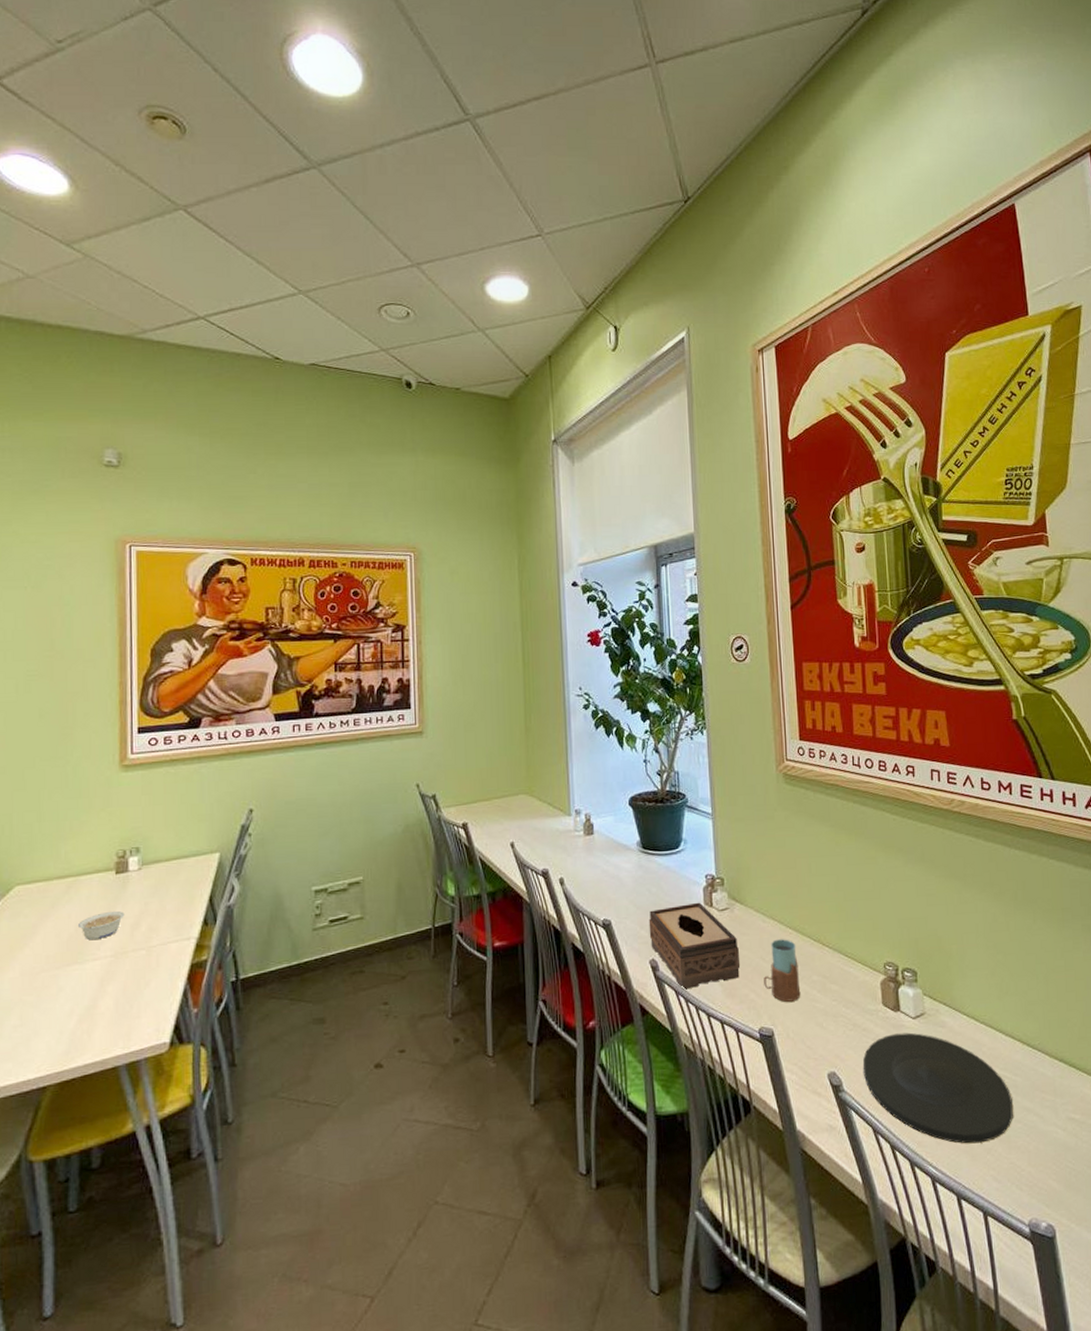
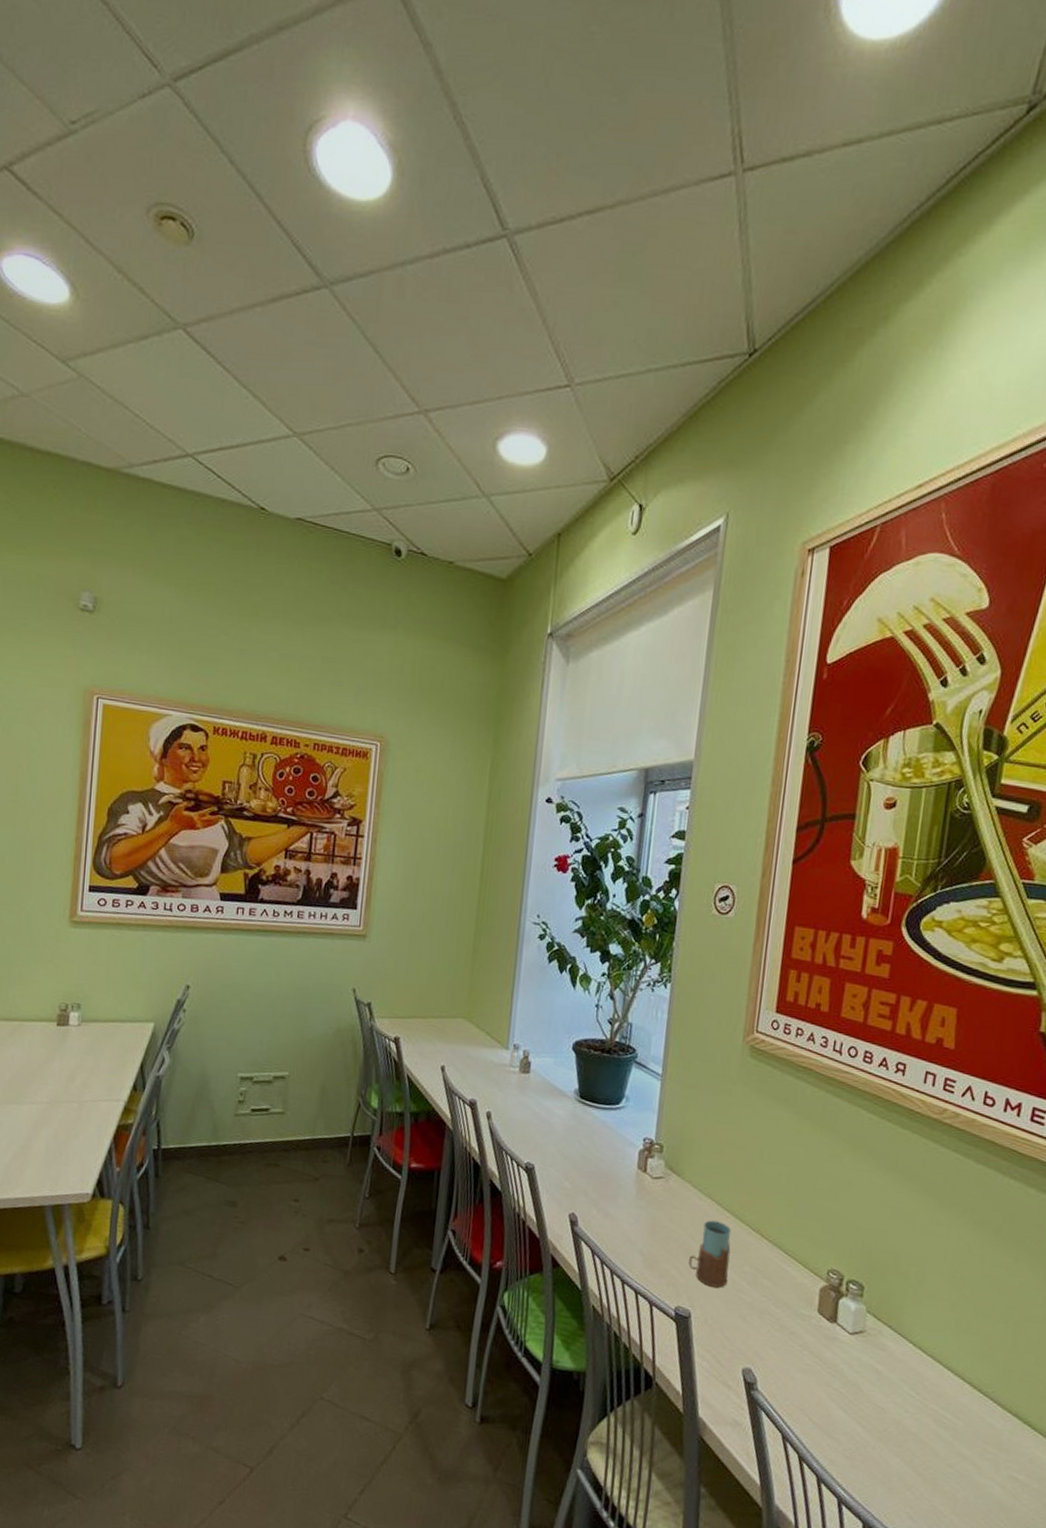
legume: present [77,910,125,941] -> none [19,1060,62,1085]
tissue box: present [648,902,741,990] -> none [572,1163,667,1252]
plate: present [862,1032,1013,1144] -> none [782,1344,948,1478]

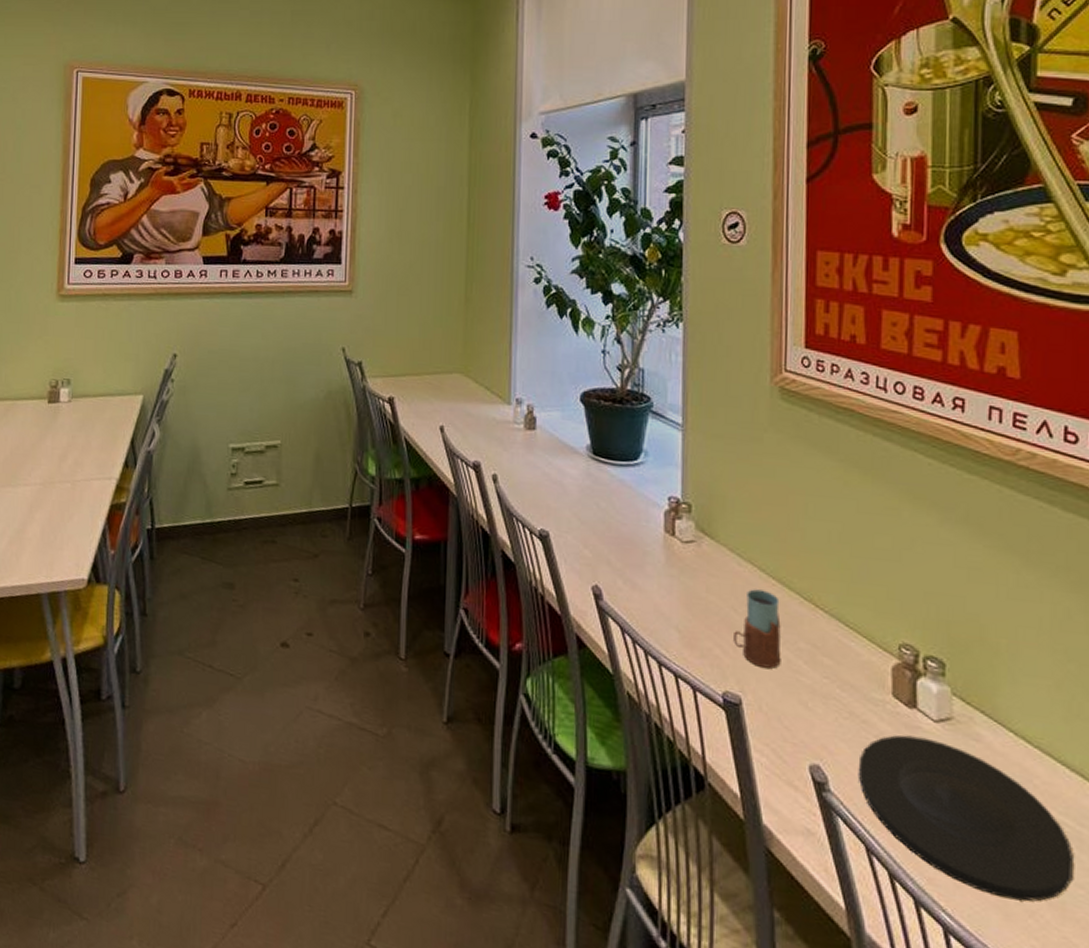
plate: none [782,1344,948,1478] -> present [858,735,1073,902]

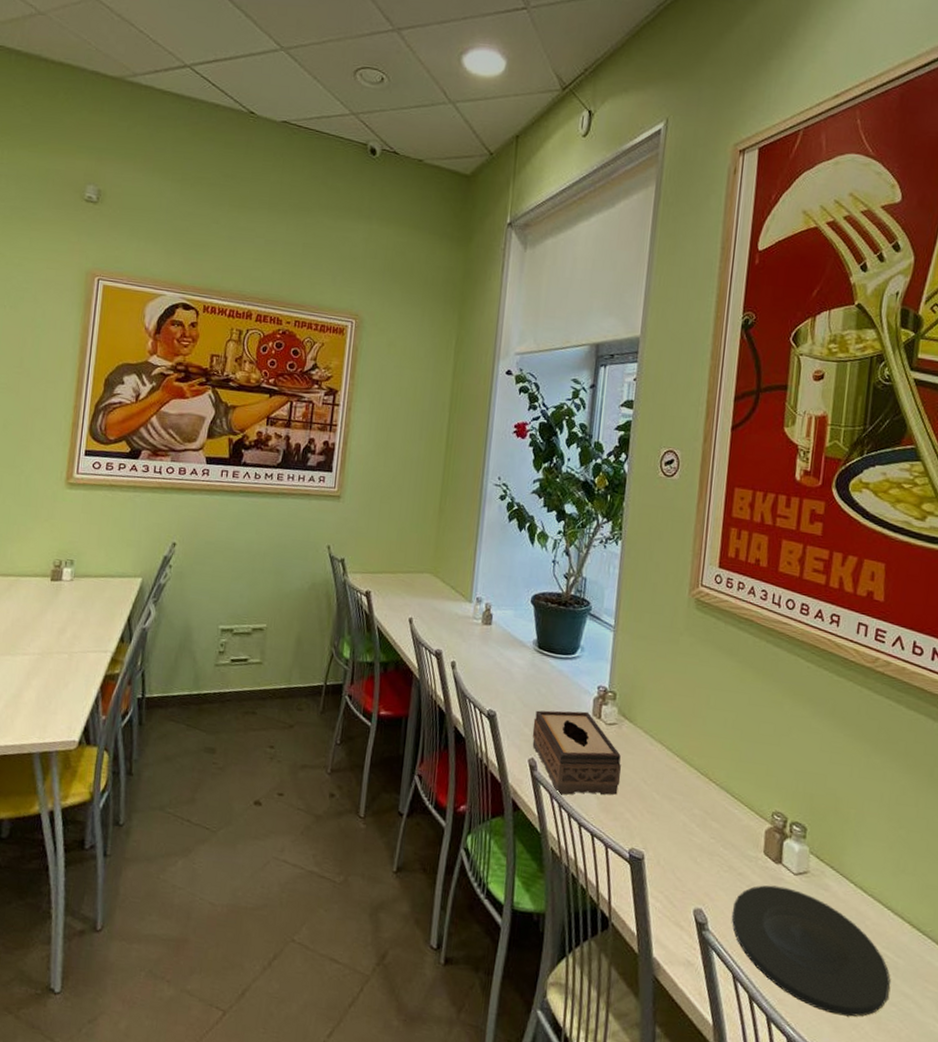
tissue box: none [593,527,705,628] -> present [532,710,621,795]
drinking glass: present [733,589,781,668] -> none [641,764,682,830]

